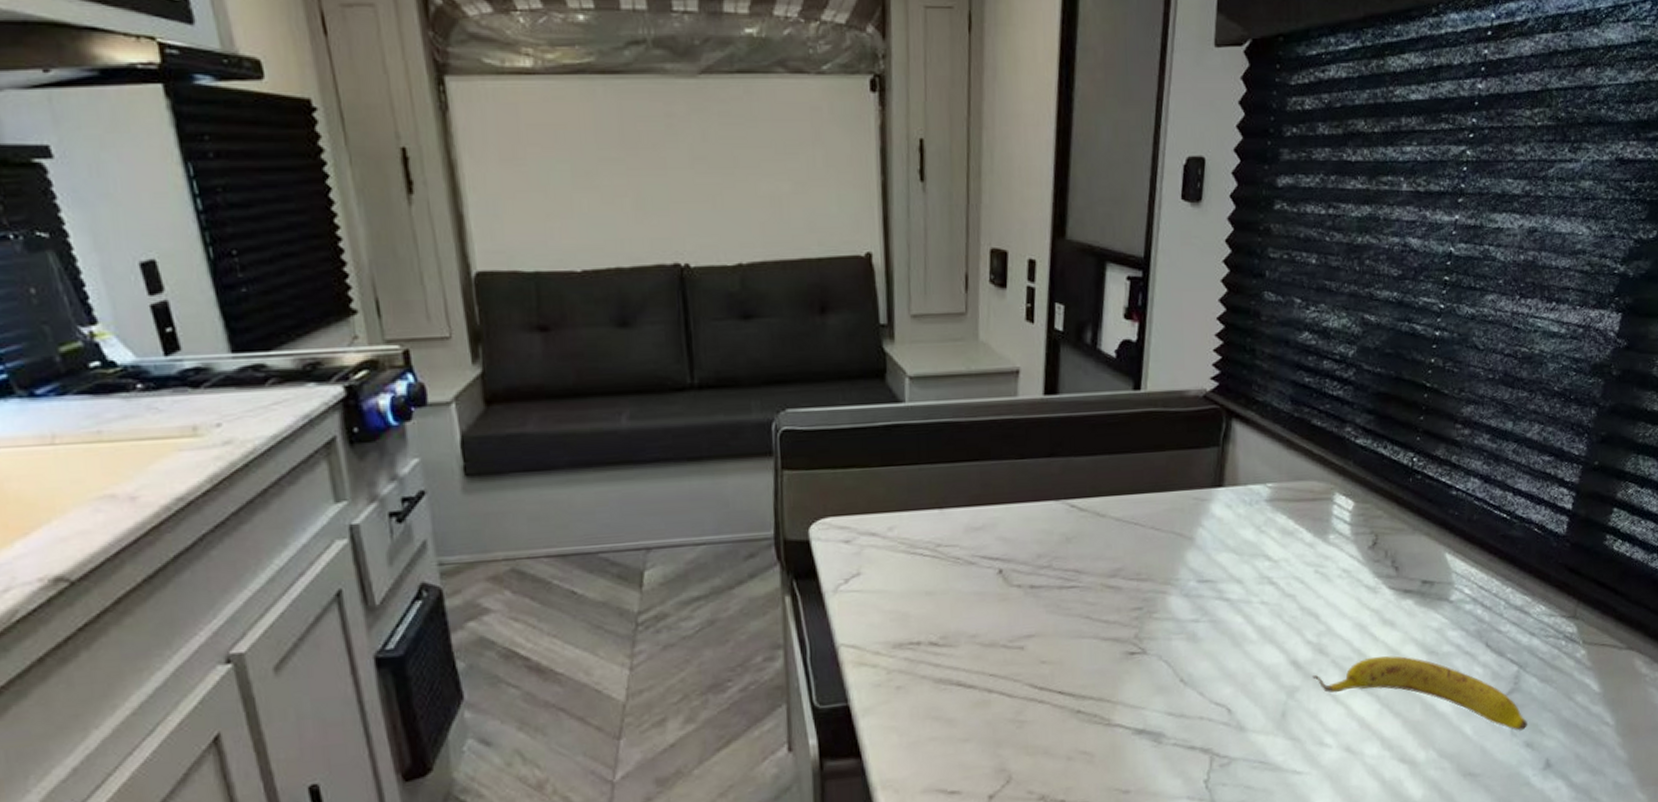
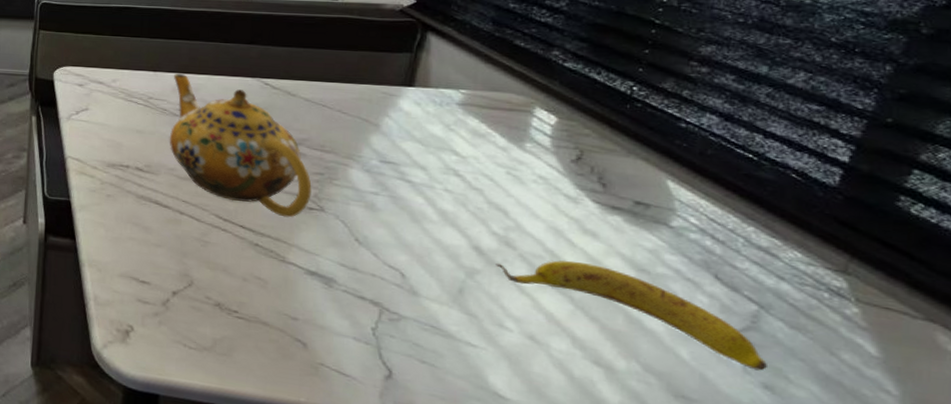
teapot: none [965,506,1132,670] -> present [169,73,312,218]

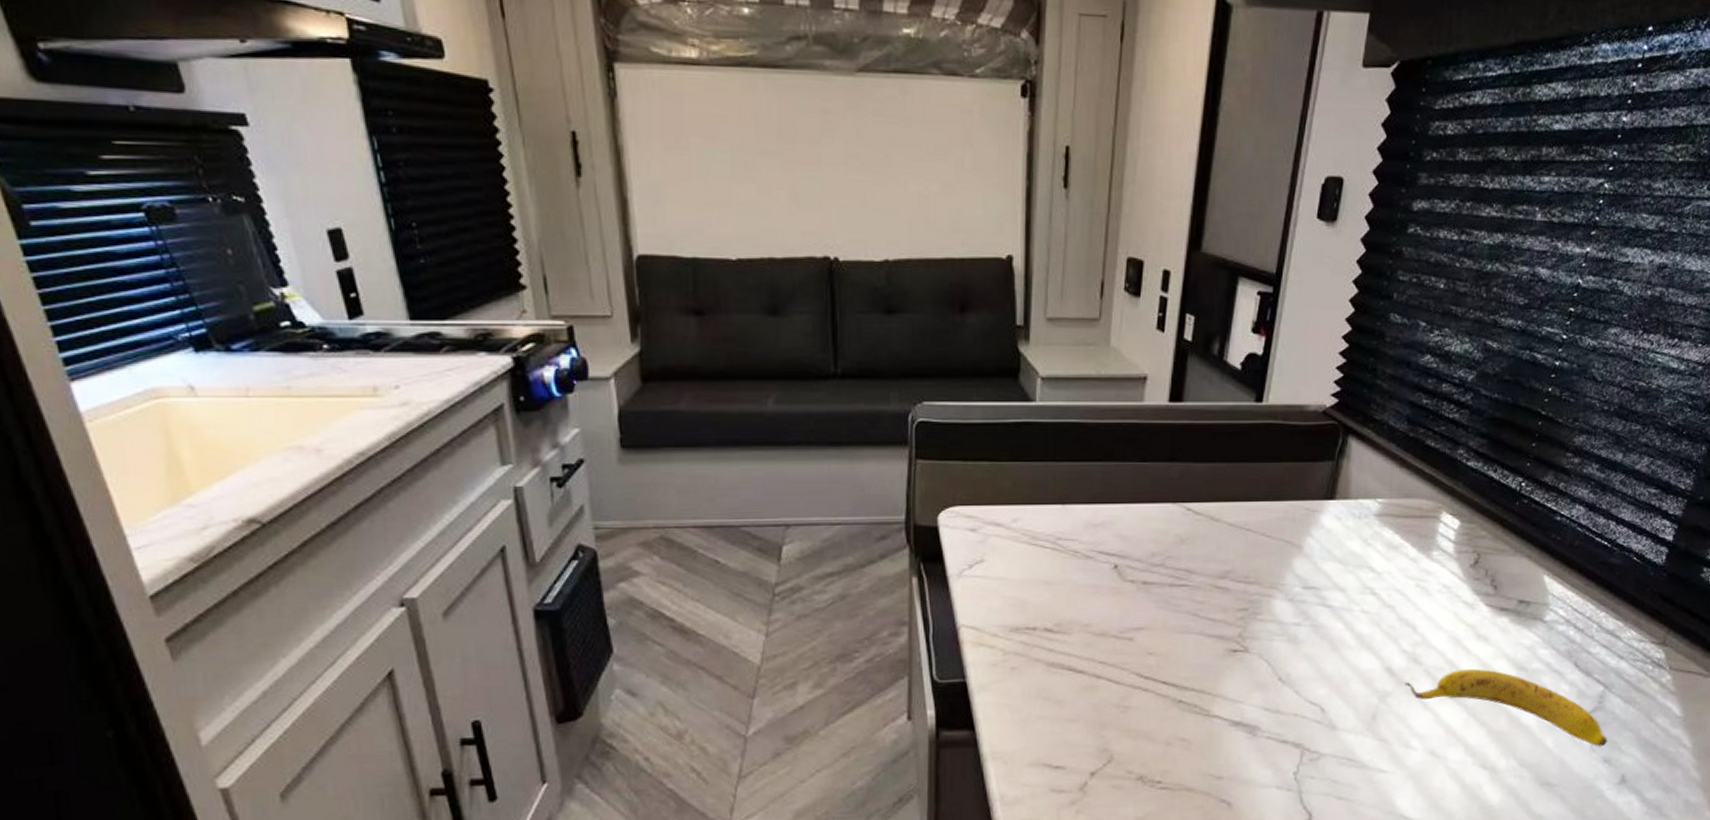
teapot: present [169,73,312,218] -> none [1082,504,1236,665]

